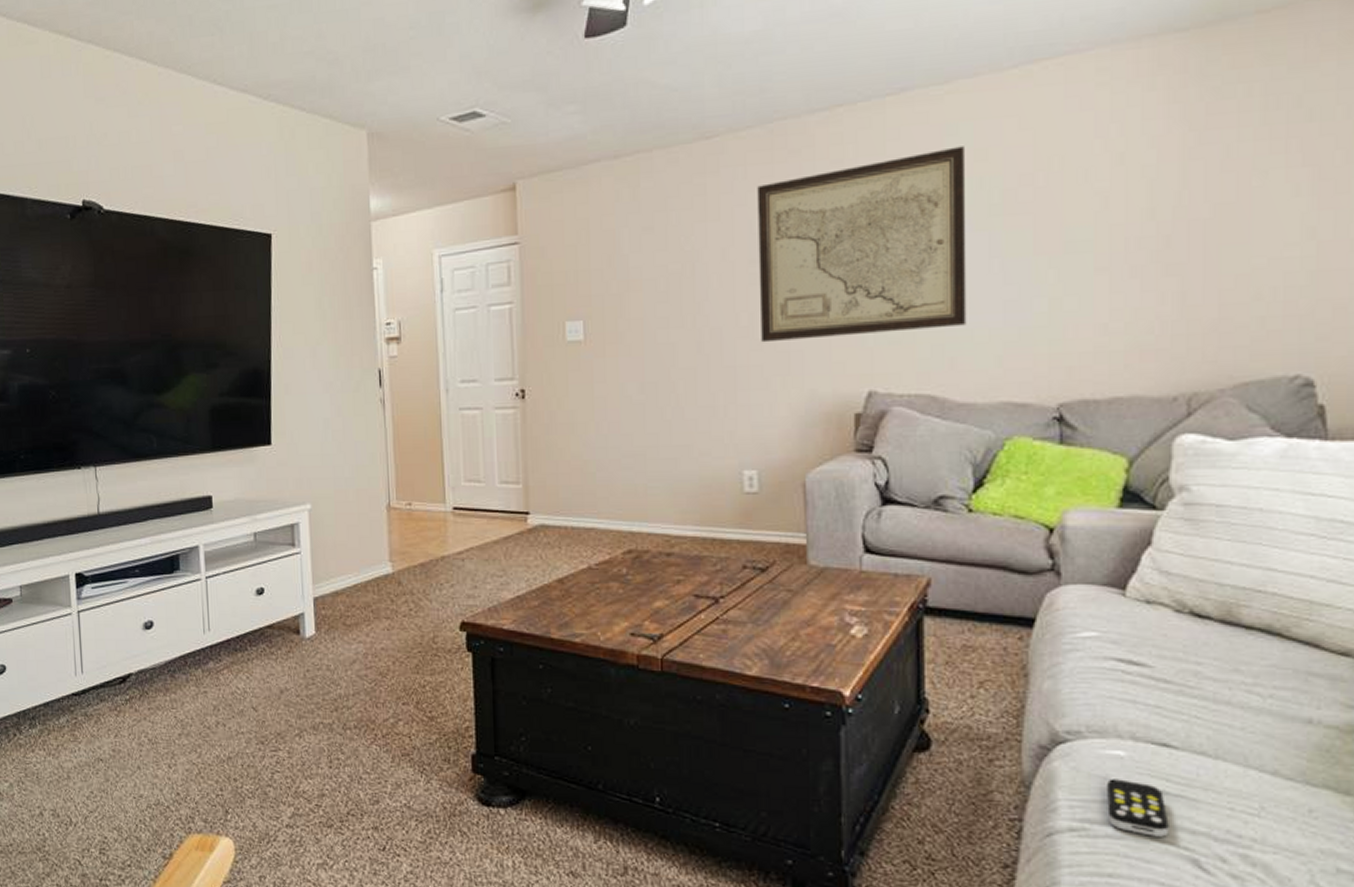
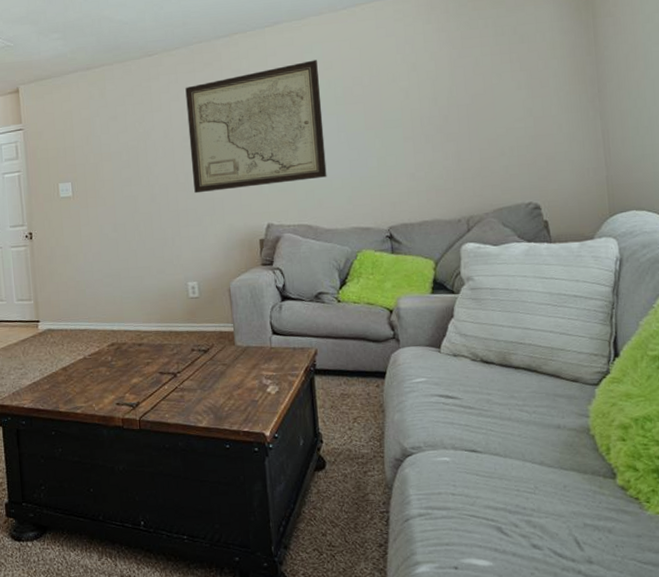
remote control: present [1106,779,1169,837] -> none [439,477,481,514]

